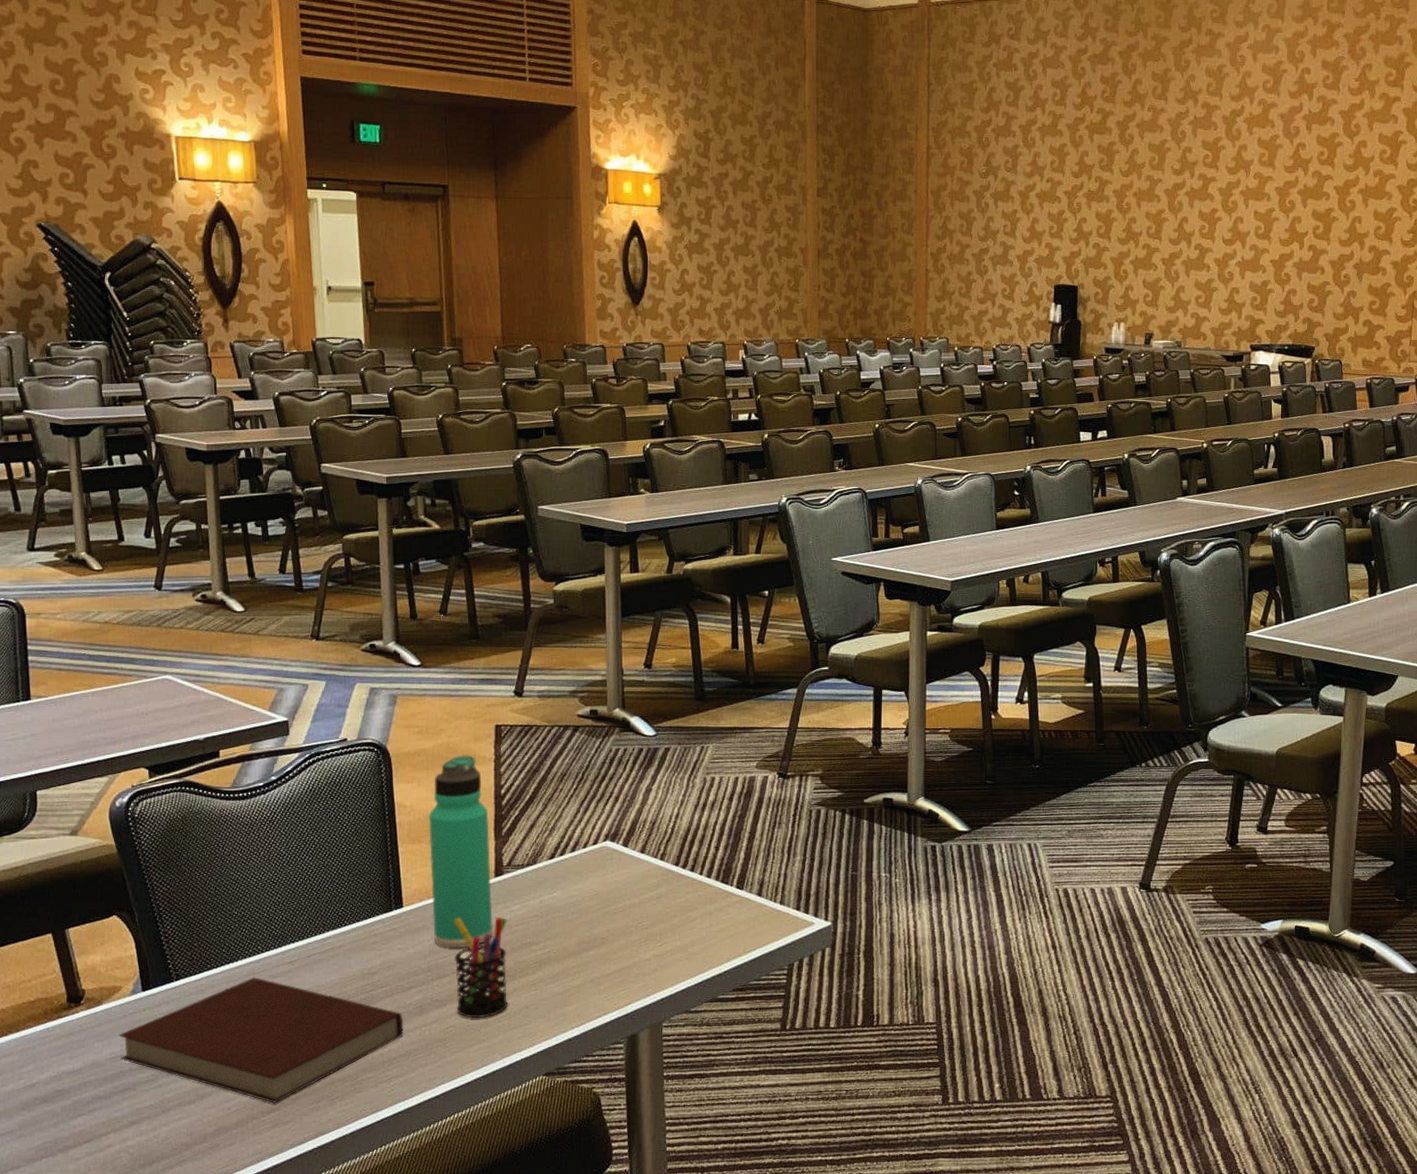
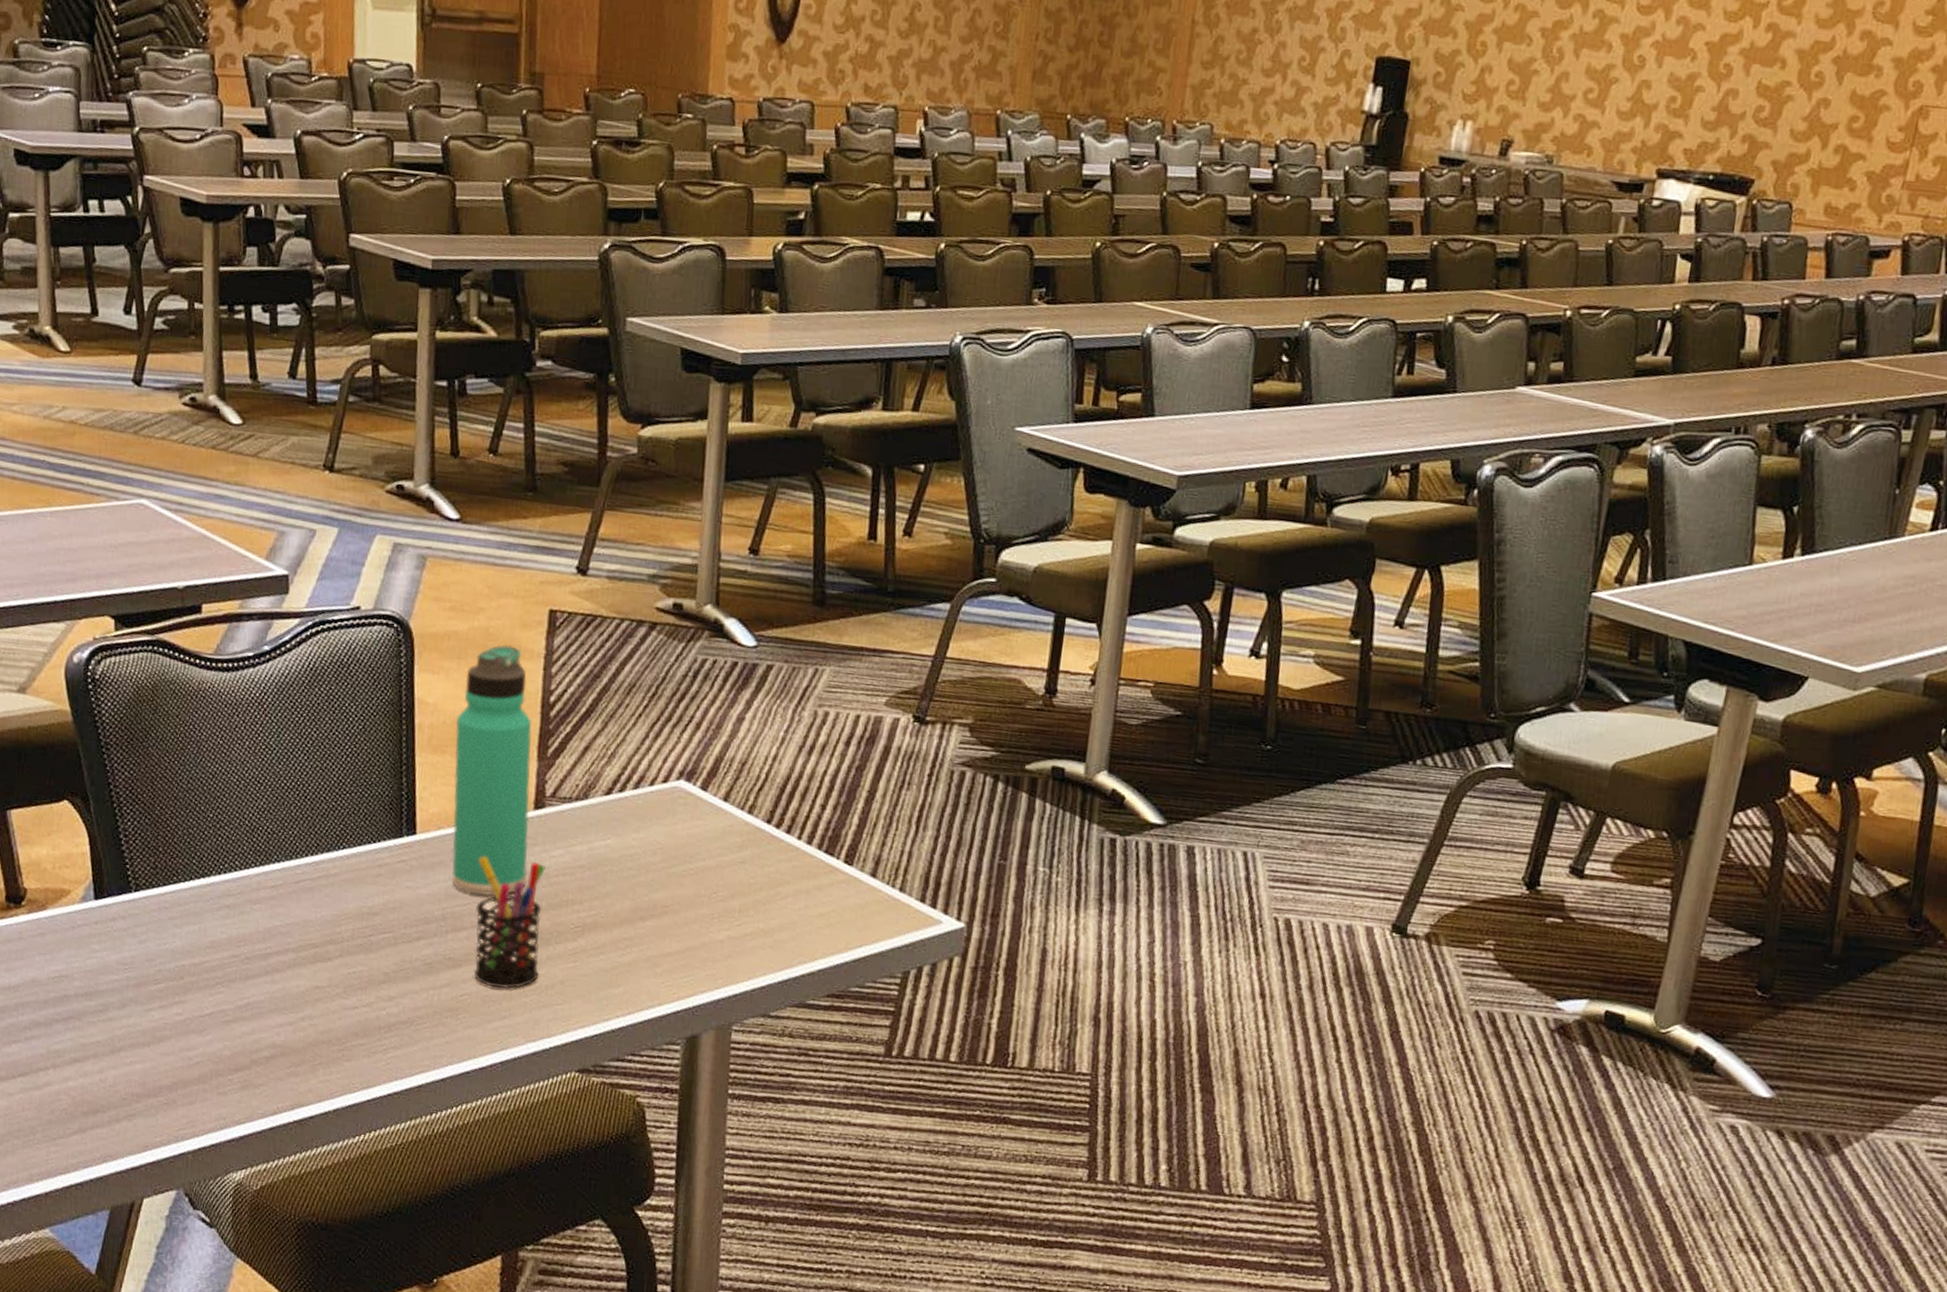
notebook: present [118,977,404,1103] -> none [63,899,408,1060]

